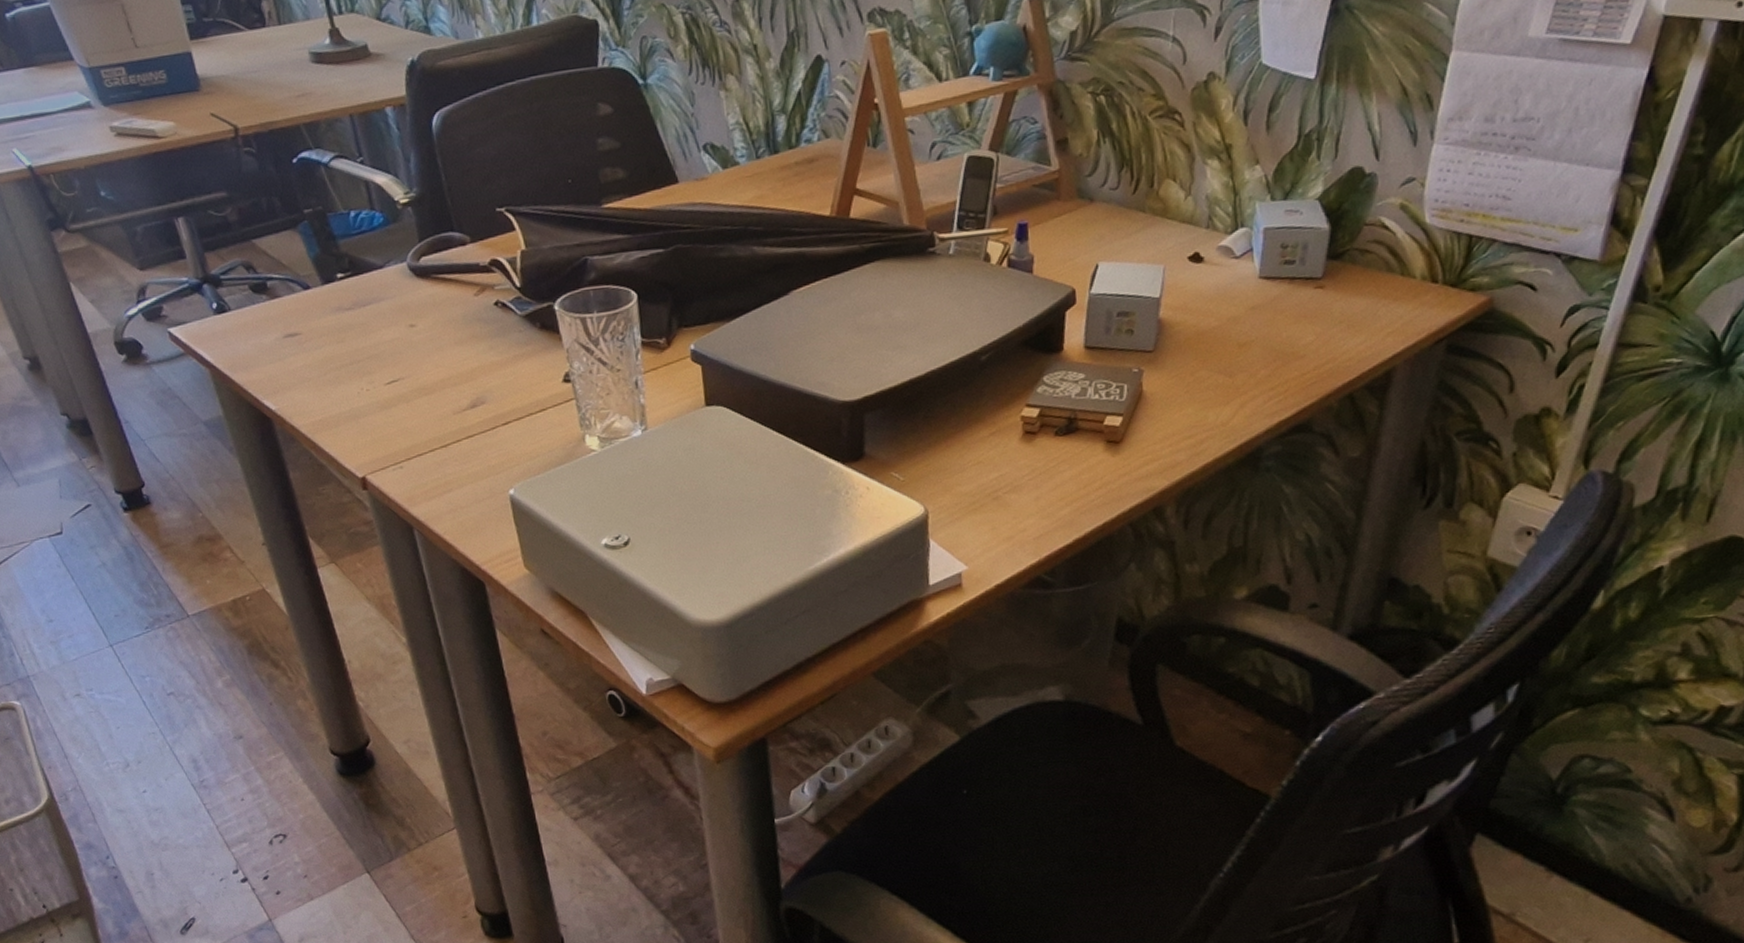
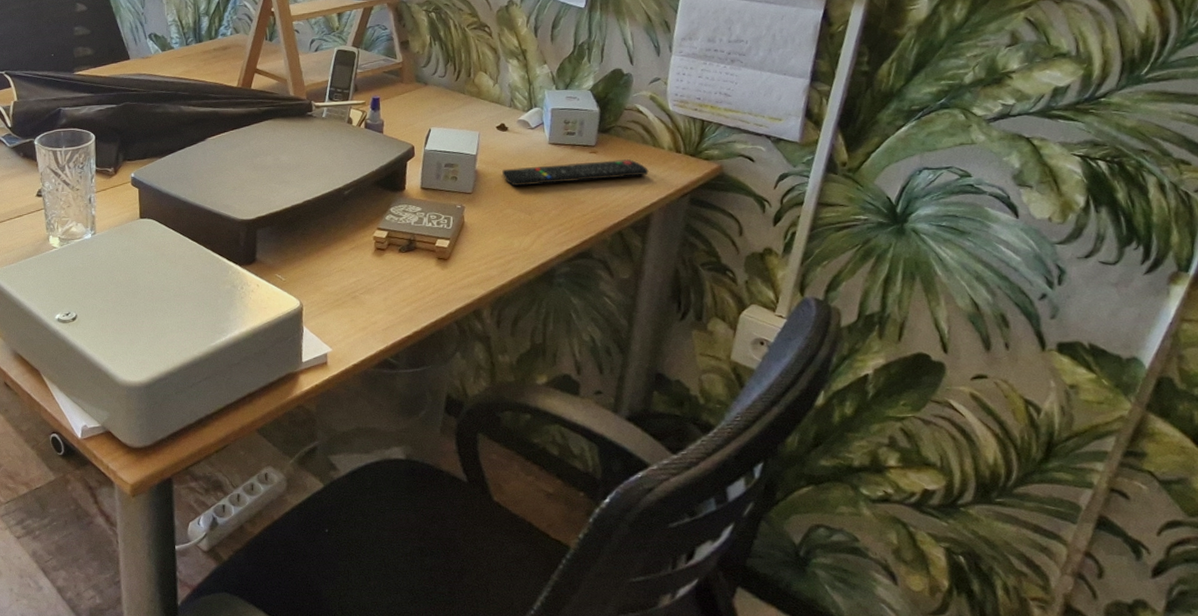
remote control: none [1195,294,1393,339] -> present [502,159,649,187]

